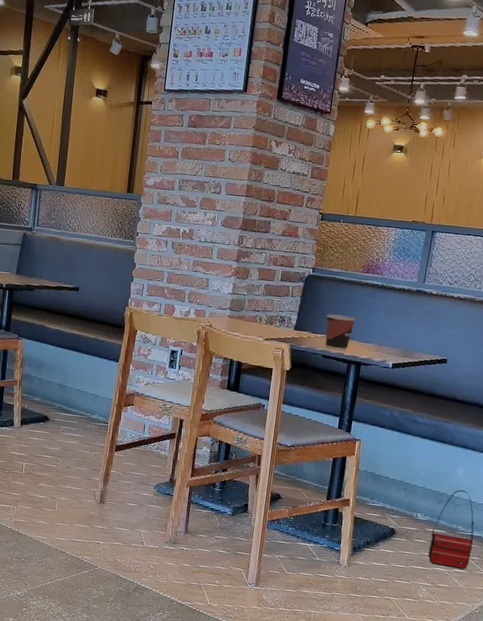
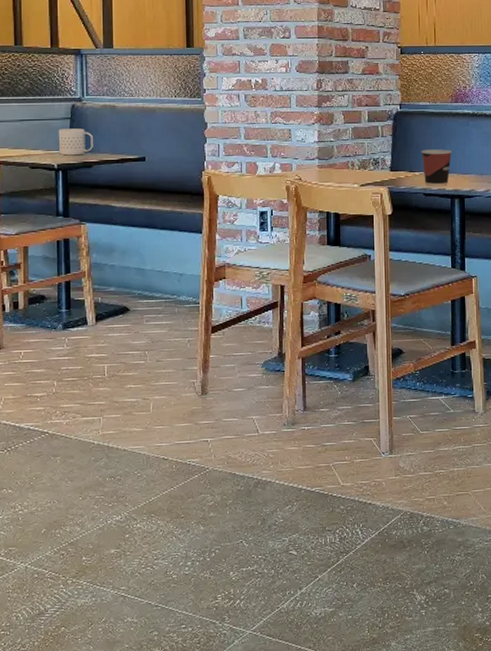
mug: none [8,253,39,279] -> present [58,128,94,156]

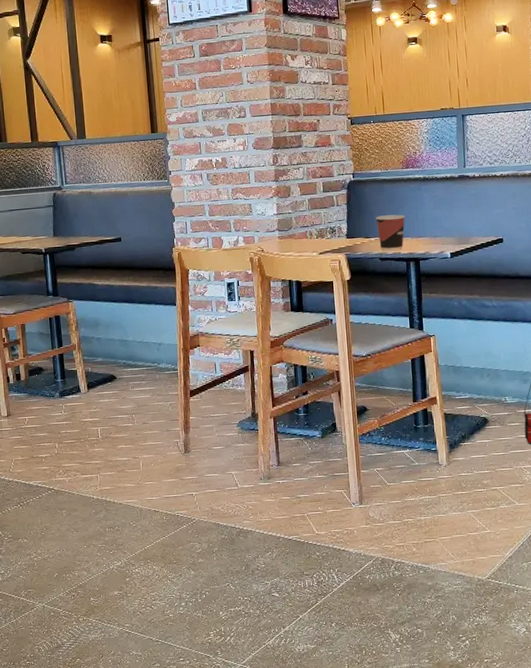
mug: present [58,128,94,156] -> none [43,214,76,240]

